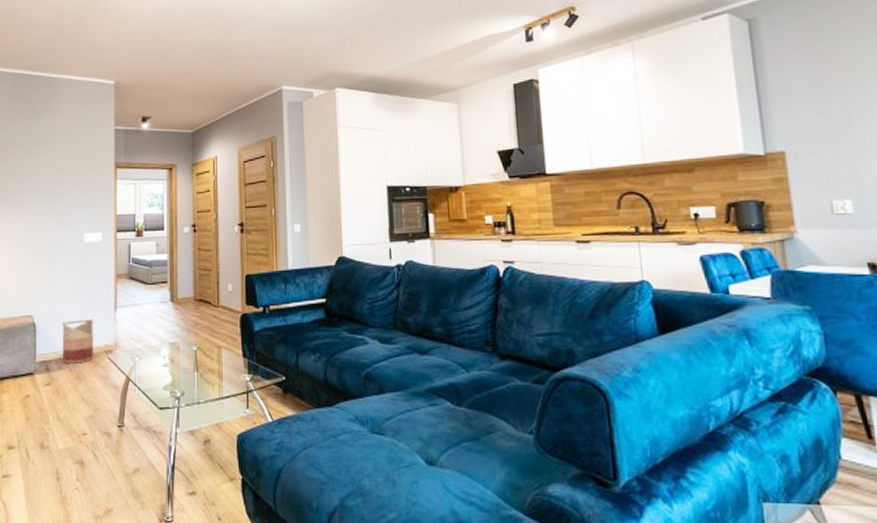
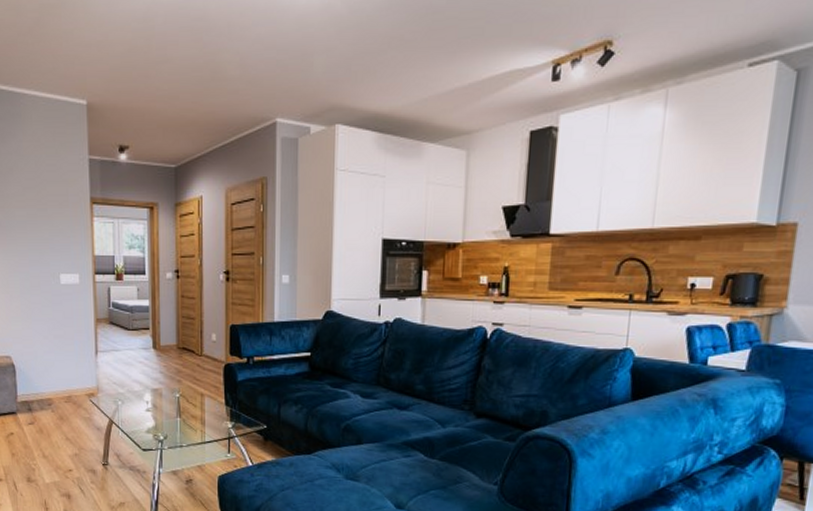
basket: present [62,319,93,364] -> none [42,362,76,405]

